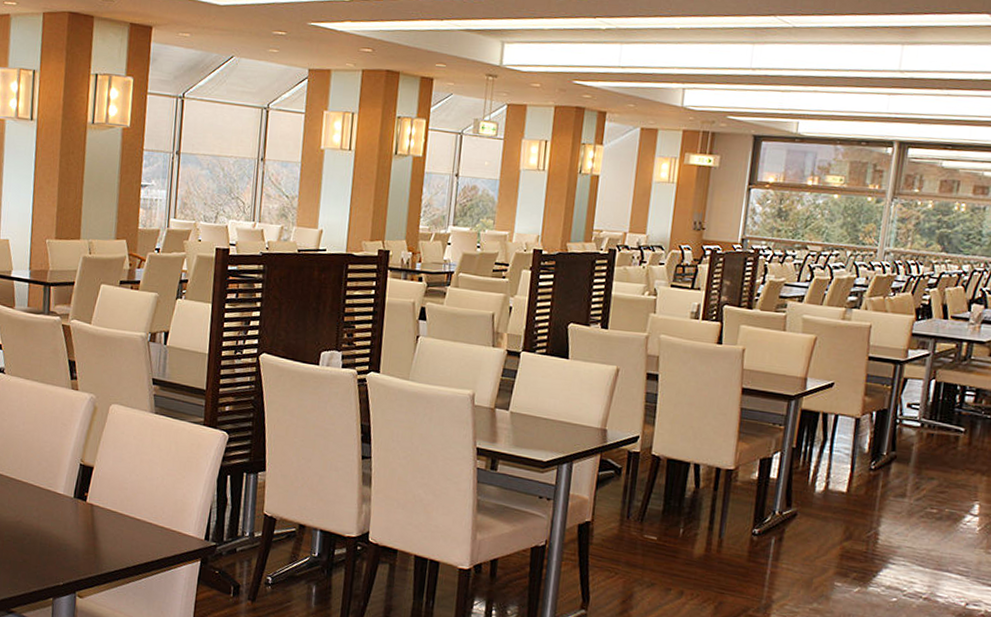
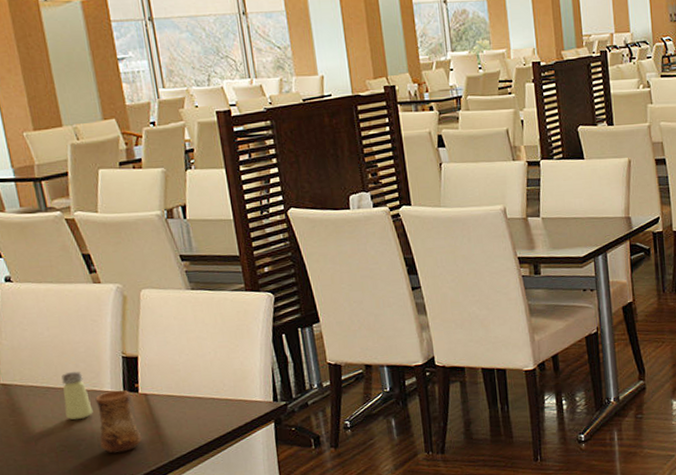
saltshaker: none [19,467,44,515] -> present [61,371,93,420]
cup: none [41,494,80,556] -> present [95,390,143,454]

